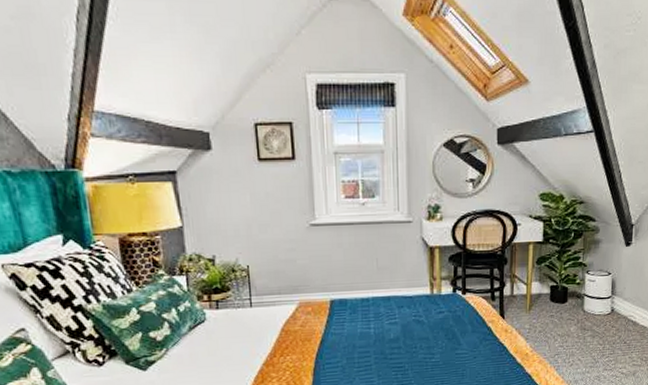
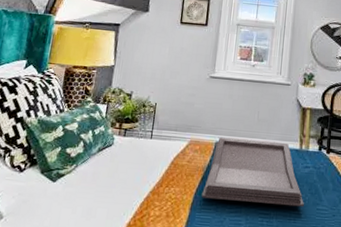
serving tray: none [324,289,441,362] -> present [202,137,304,207]

